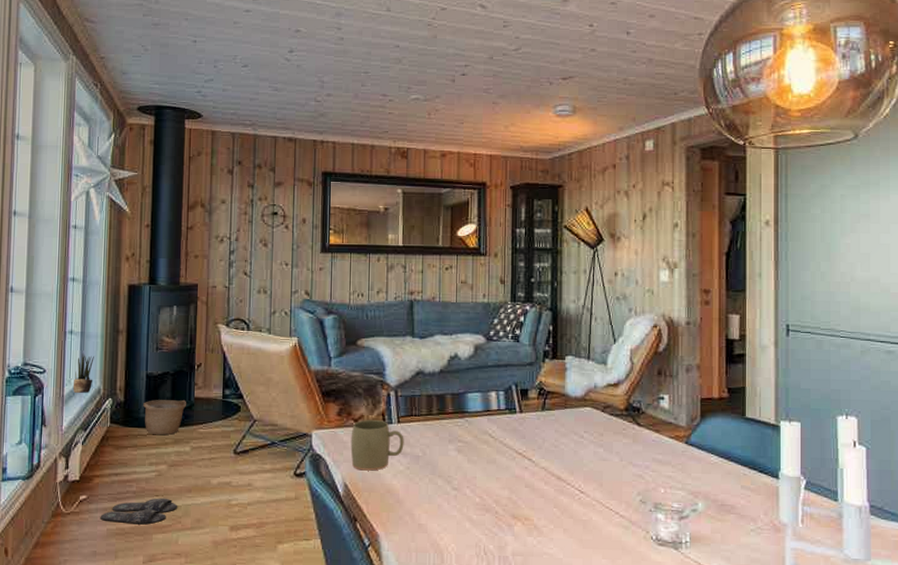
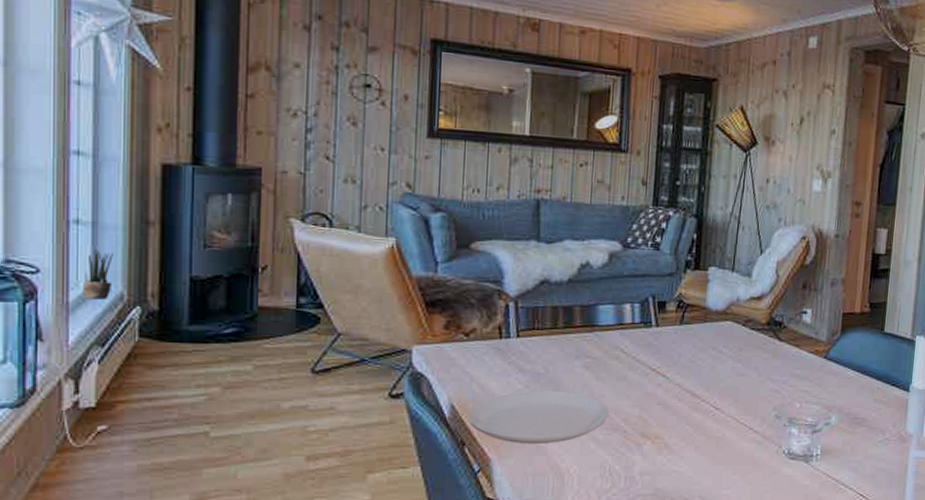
slippers: present [100,498,177,525] -> none [127,426,235,458]
basket: present [143,400,186,435] -> none [186,309,247,352]
mug: present [350,420,404,471] -> none [459,334,524,390]
plate: none [359,471,481,522] -> present [468,390,609,444]

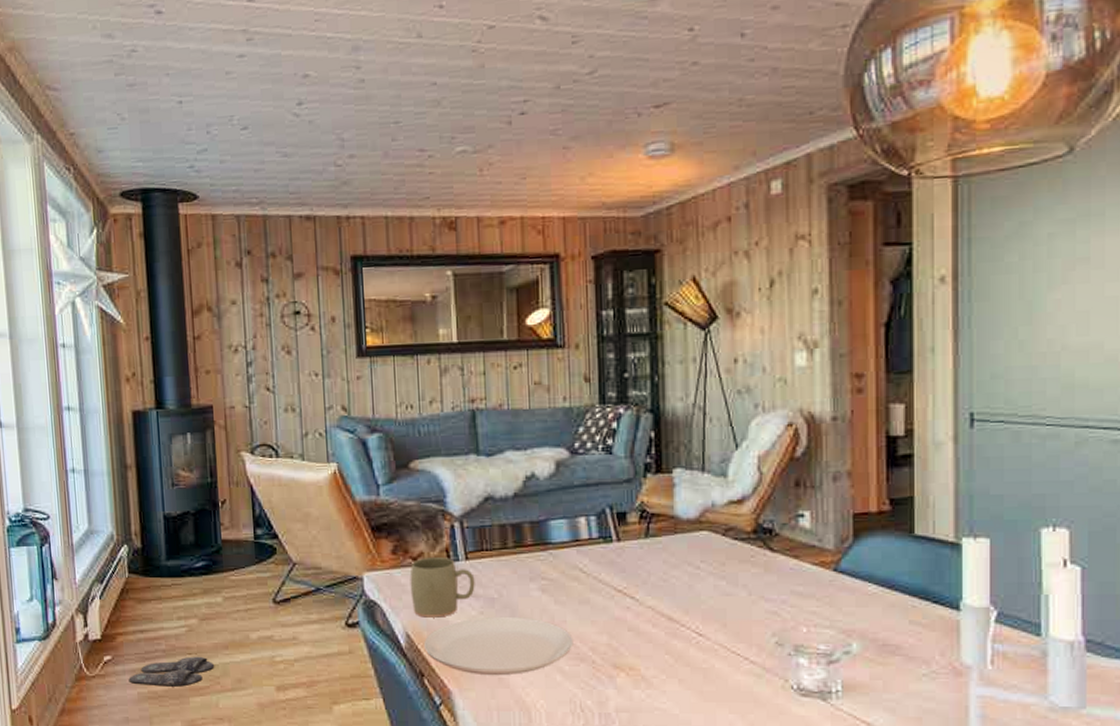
potted plant: present [82,248,113,300] -> none [82,494,104,540]
slippers: none [127,426,235,458] -> present [128,656,214,687]
mug: none [459,334,524,390] -> present [410,558,475,618]

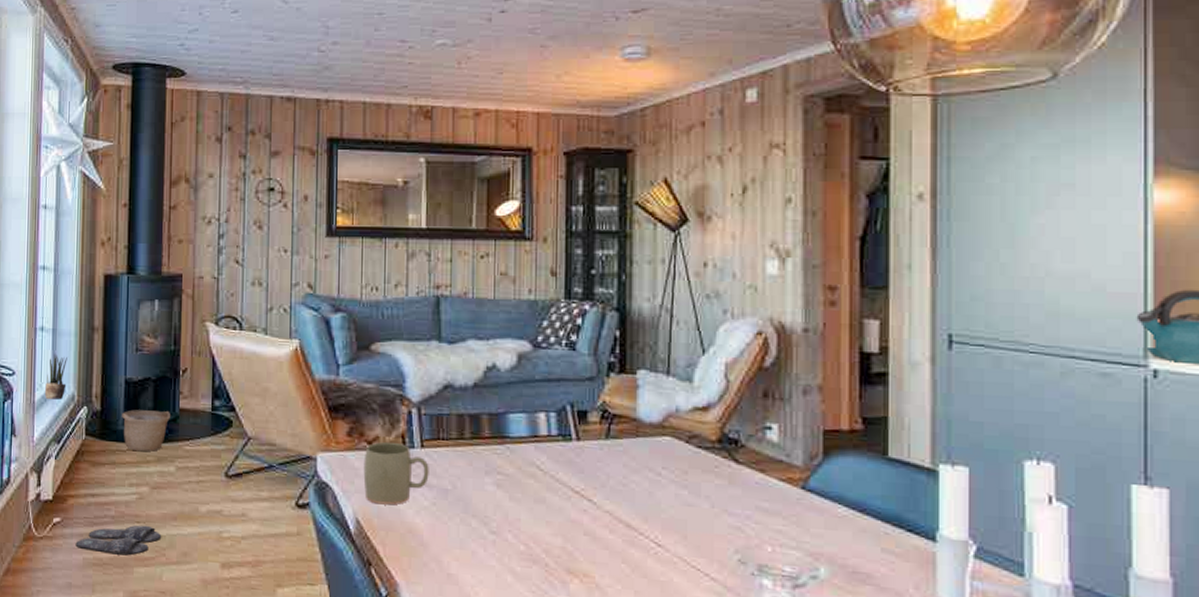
potted plant: none [82,494,104,540] -> present [44,353,67,400]
basket: none [163,544,213,585] -> present [122,409,170,452]
plate: present [424,616,574,676] -> none [374,508,527,572]

